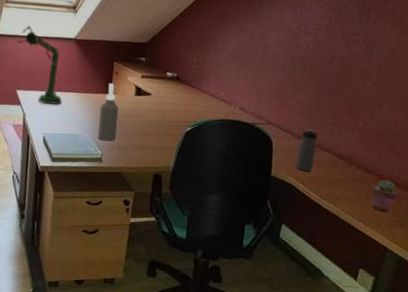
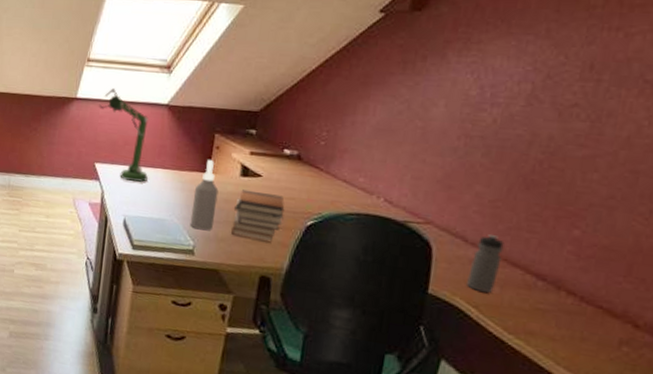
book stack: none [129,106,170,147] -> present [230,189,285,243]
potted succulent: present [371,180,399,212] -> none [588,316,639,363]

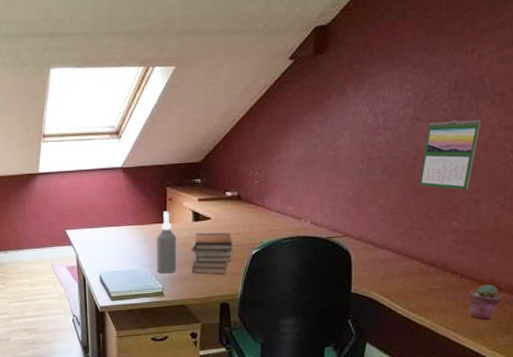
desk lamp: present [99,88,149,182] -> none [61,159,114,242]
water bottle: present [467,235,504,293] -> none [379,237,404,284]
calendar: none [531,105,623,193] -> present [418,119,481,190]
potted succulent: none [588,316,639,363] -> present [469,284,503,320]

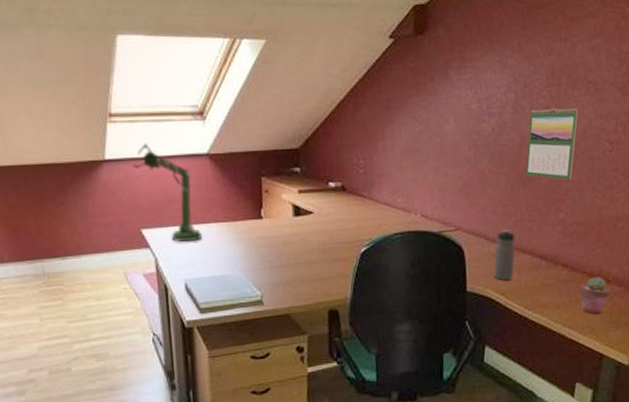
desk lamp: none [61,159,114,242] -> present [133,144,202,243]
spray bottle: present [156,211,177,274] -> none [251,205,277,278]
book stack: present [191,232,233,274] -> none [293,228,340,277]
water bottle: none [379,237,404,284] -> present [494,229,515,281]

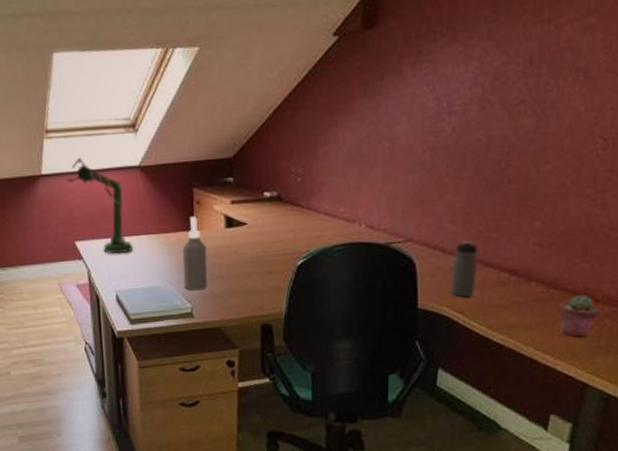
spray bottle: none [251,205,277,278] -> present [182,217,208,291]
calendar: present [525,107,578,180] -> none [492,100,562,184]

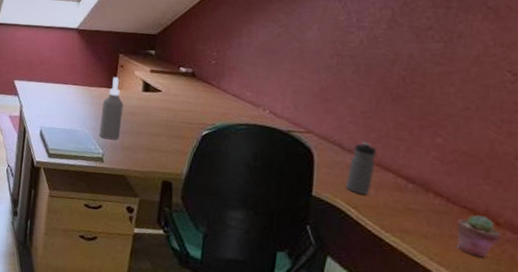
desk lamp: present [67,158,133,254] -> none [17,15,61,97]

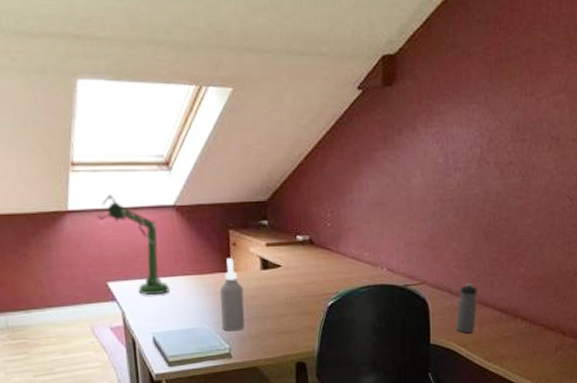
desk lamp: none [17,15,61,97] -> present [97,195,169,296]
potted succulent: present [457,215,501,258] -> none [538,329,566,365]

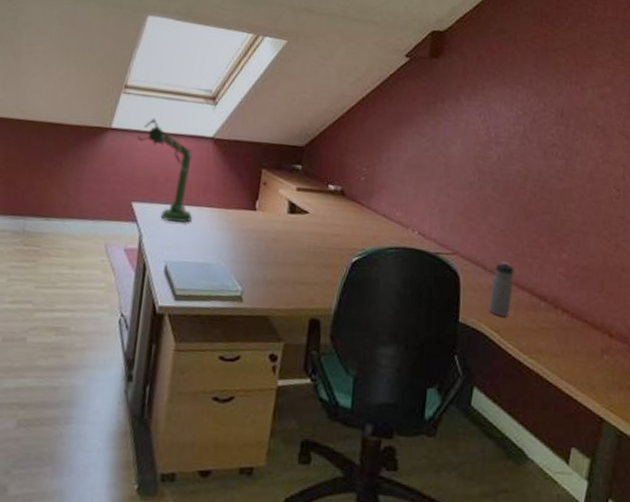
spray bottle: present [219,258,245,332] -> none [237,197,267,274]

